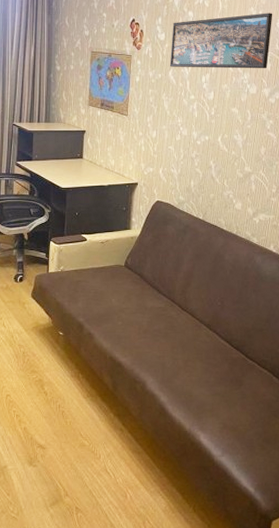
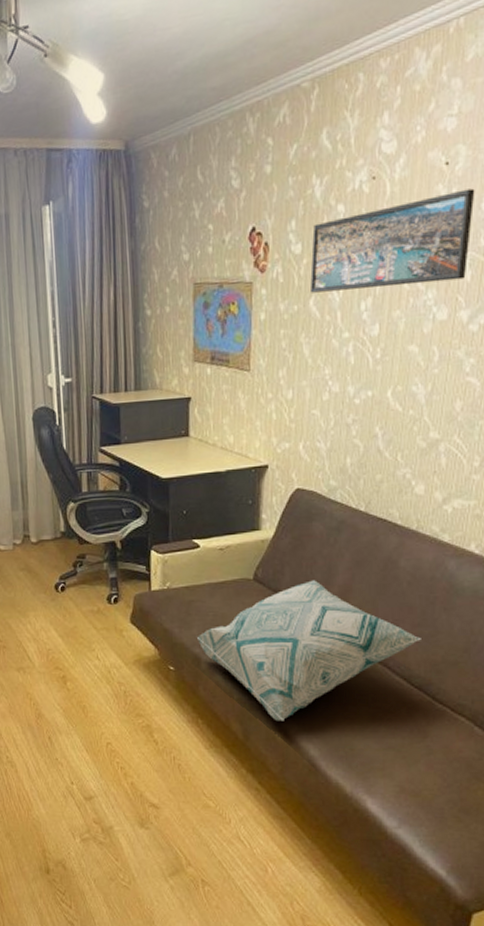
decorative pillow: none [82,268,239,375] -> present [197,580,421,721]

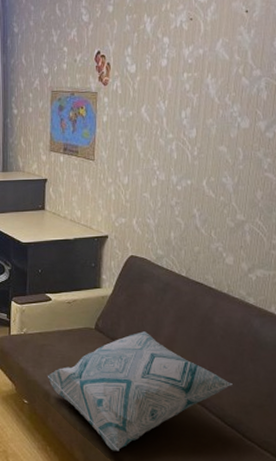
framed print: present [310,188,475,293] -> none [142,30,269,103]

